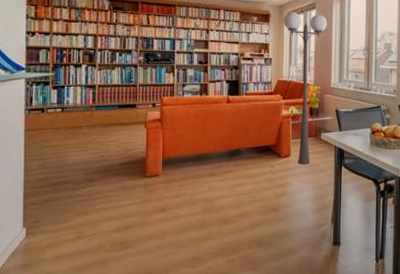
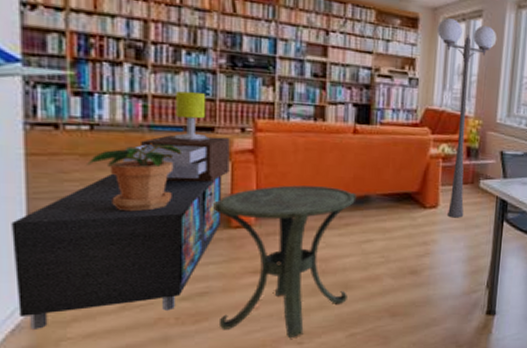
storage cabinet: none [15,139,141,254] -> present [11,173,223,331]
potted plant: none [59,118,115,167] -> present [87,143,181,212]
table lamp: none [80,81,146,145] -> present [123,91,230,182]
side table: none [135,144,231,262] -> present [213,185,357,337]

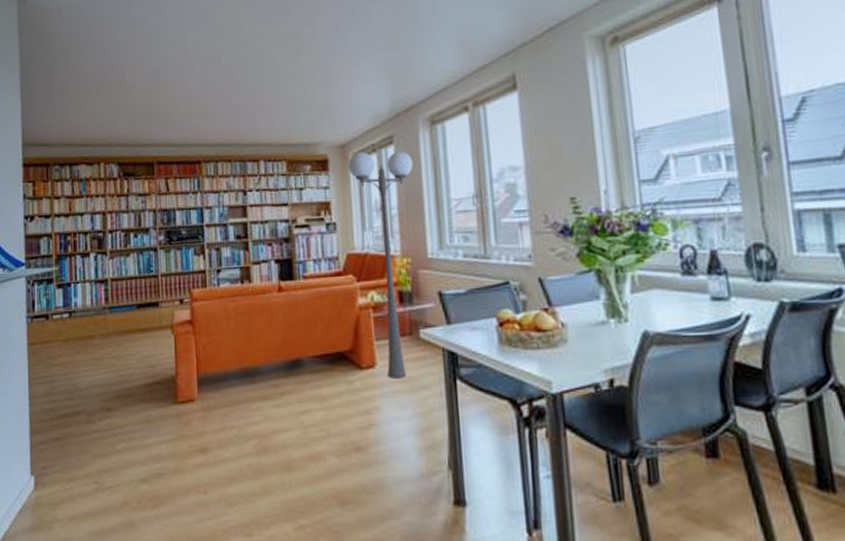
storage cabinet: present [11,173,223,331] -> none [19,350,170,512]
potted plant: present [87,143,181,212] -> none [67,323,134,392]
table lamp: present [123,91,230,182] -> none [92,271,173,360]
side table: present [213,185,357,337] -> none [162,352,291,528]

